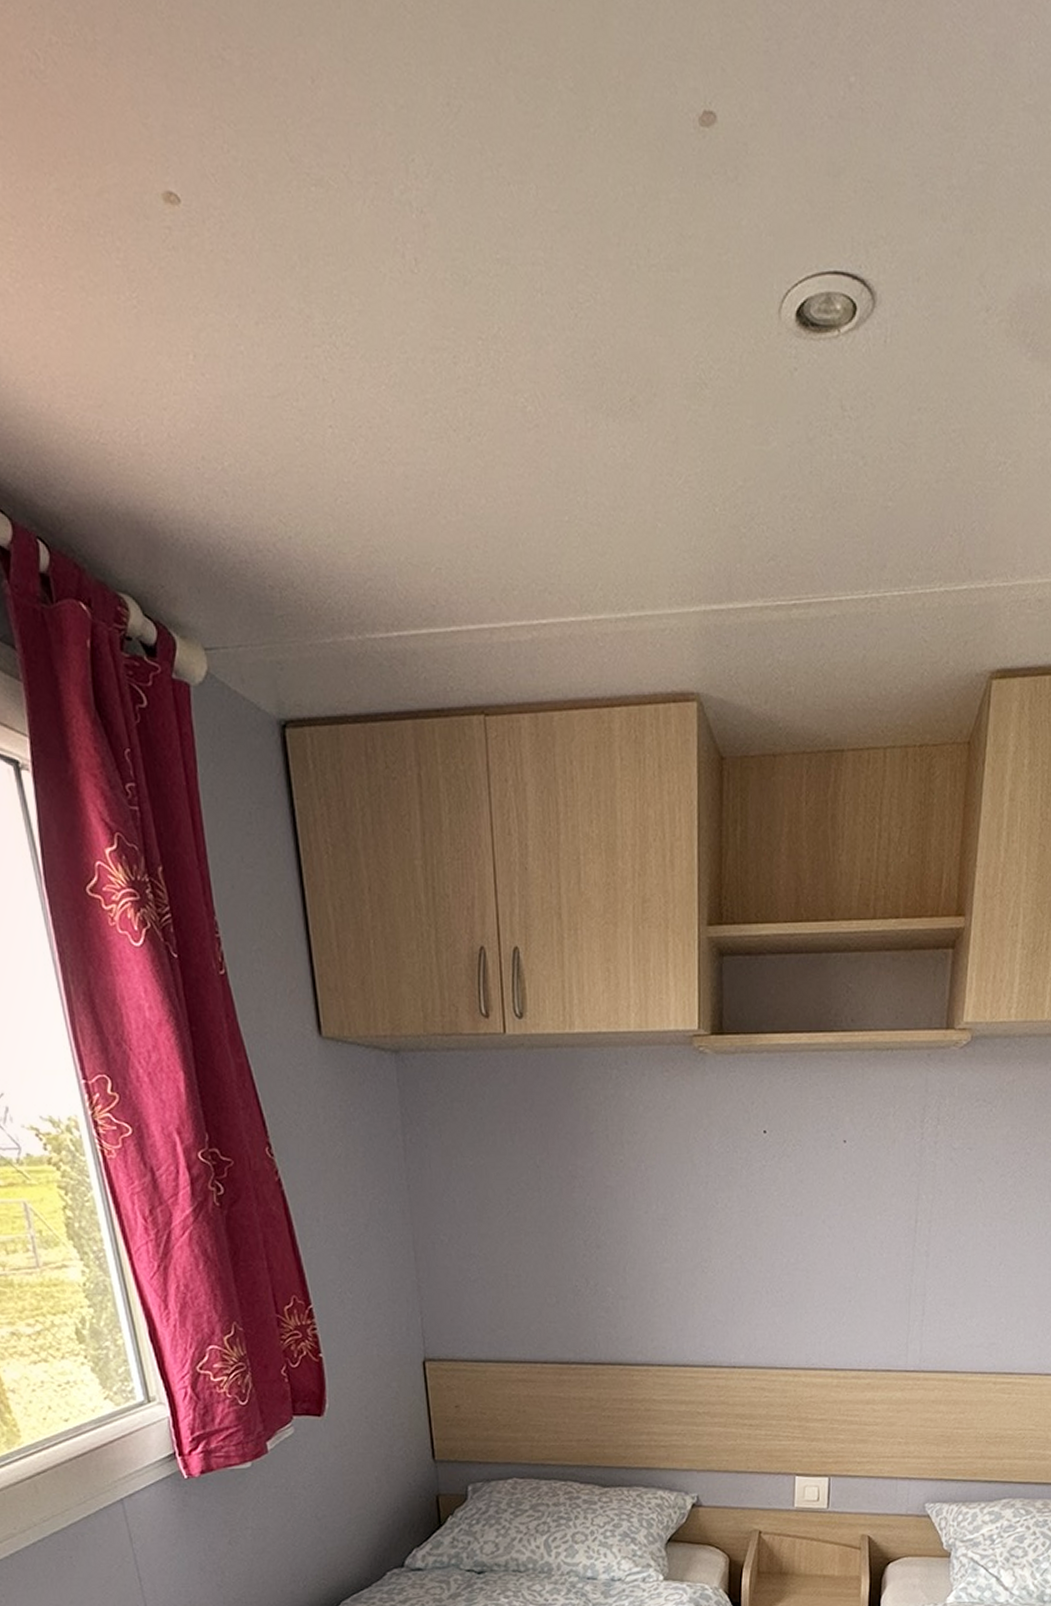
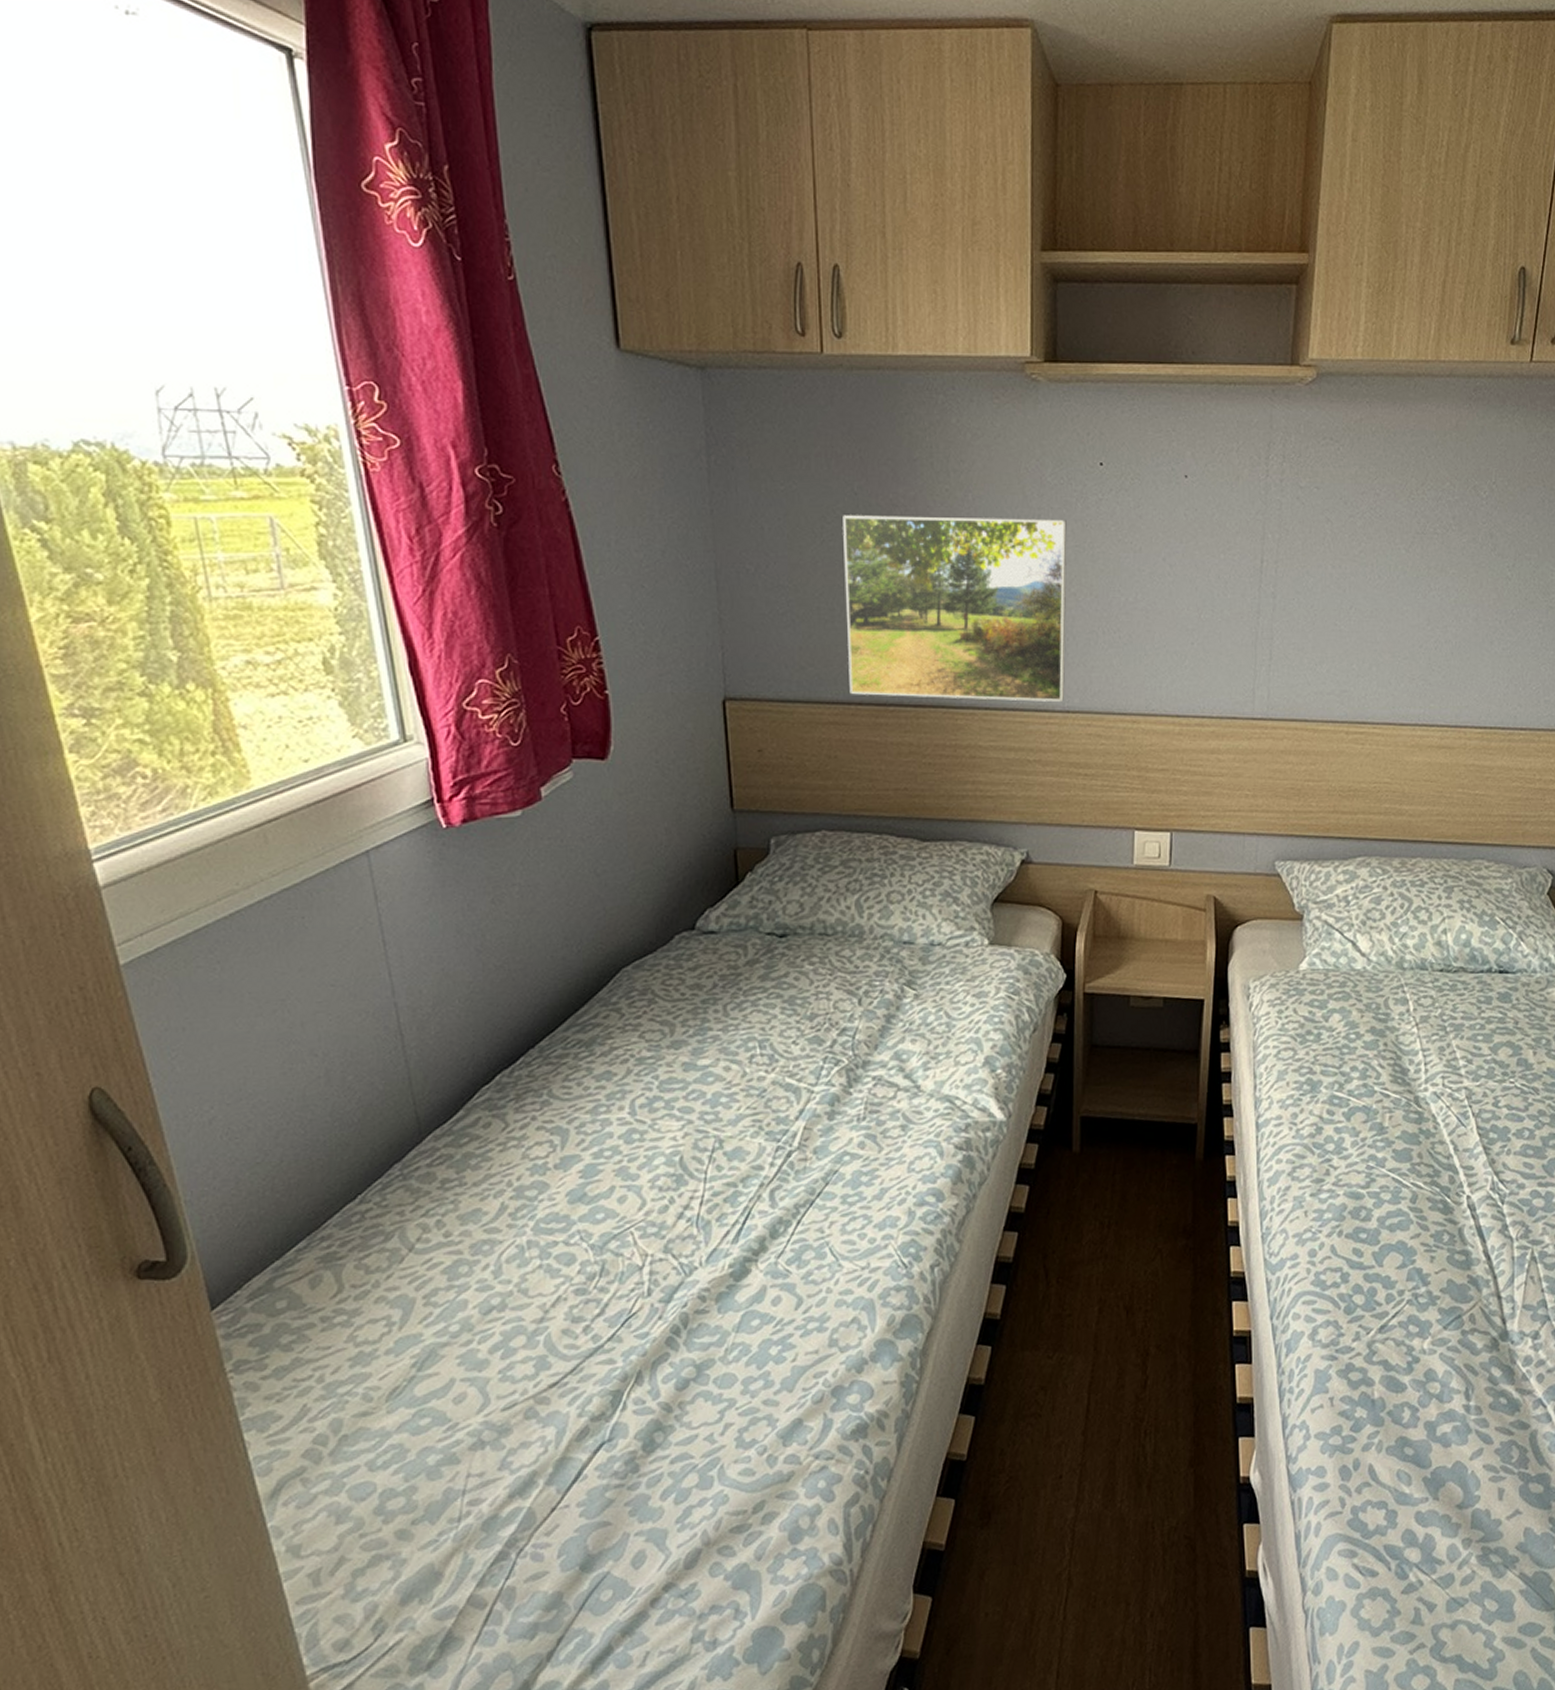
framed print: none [526,1185,733,1359] -> present [843,515,1067,703]

